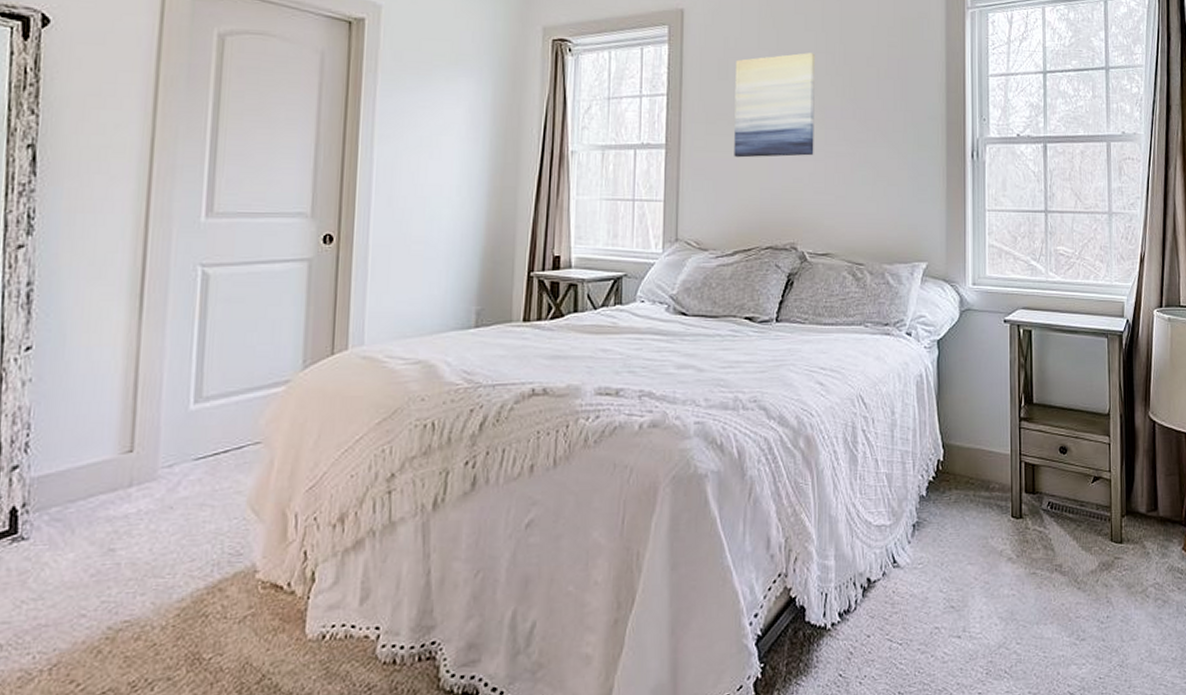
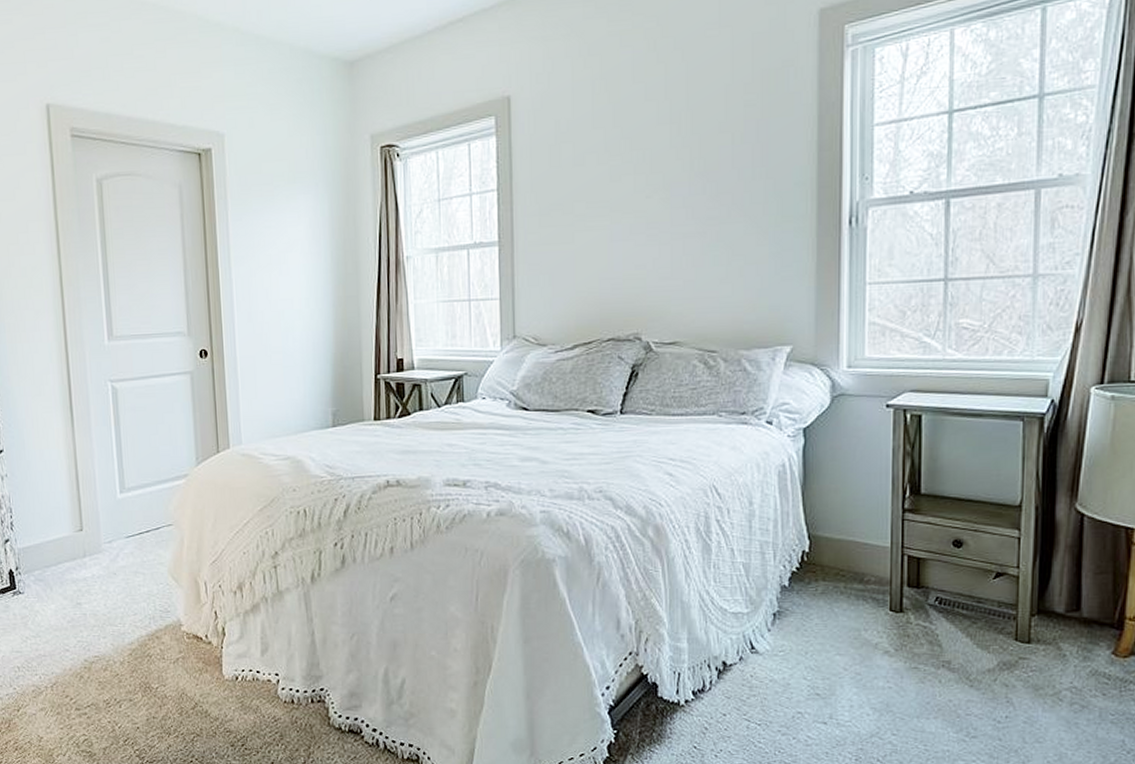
wall art: present [734,53,815,158] -> none [568,125,658,249]

